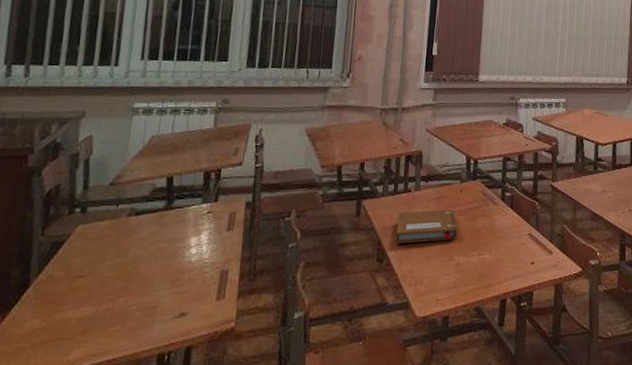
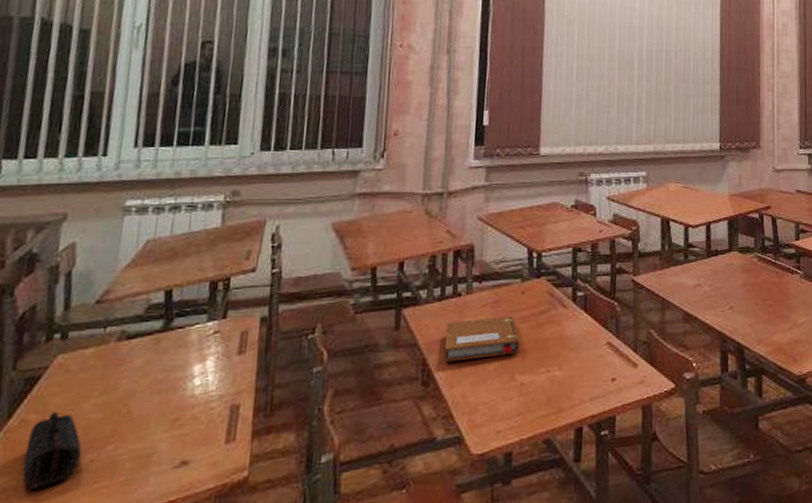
pencil case: none [50,270,99,330] -> present [22,412,82,489]

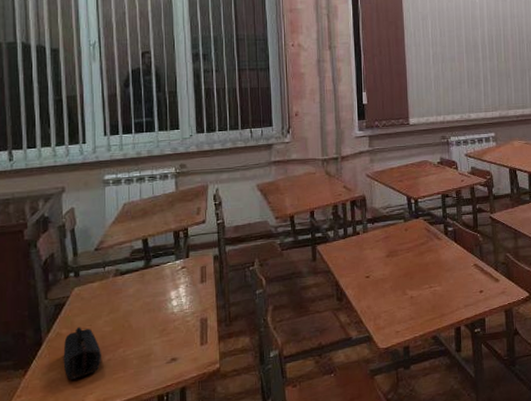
notebook: present [444,316,520,362] -> none [350,248,408,283]

